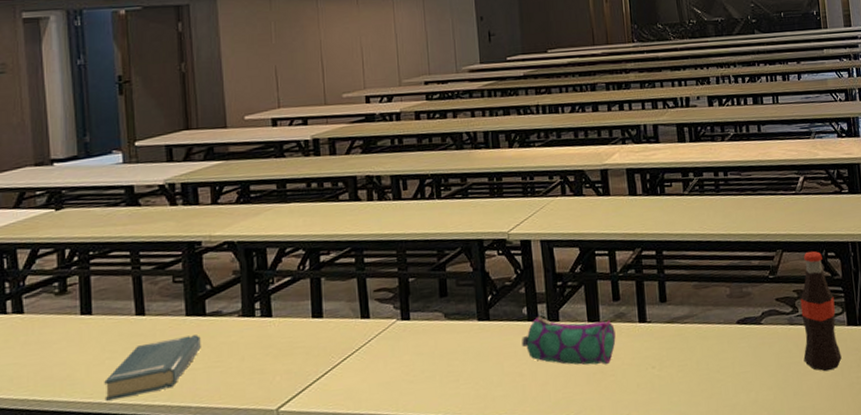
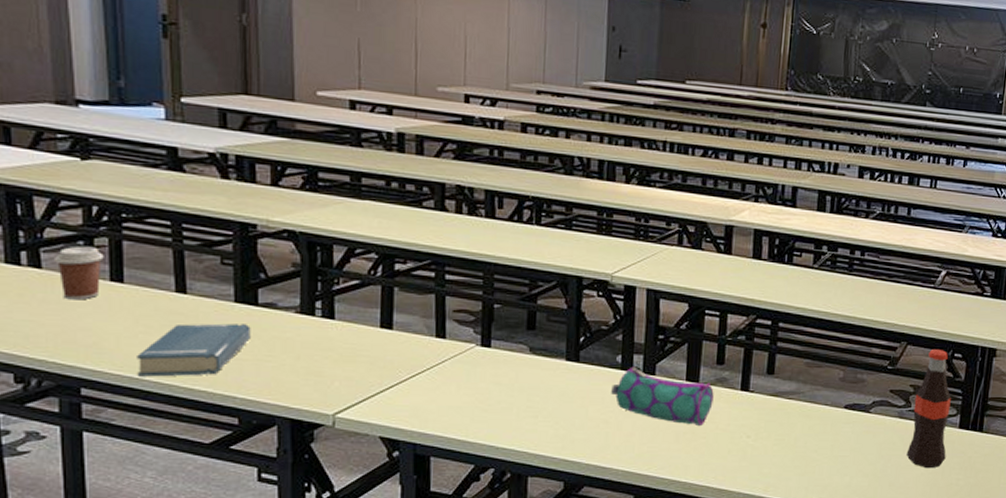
coffee cup: none [35,285,75,339] -> present [55,246,104,300]

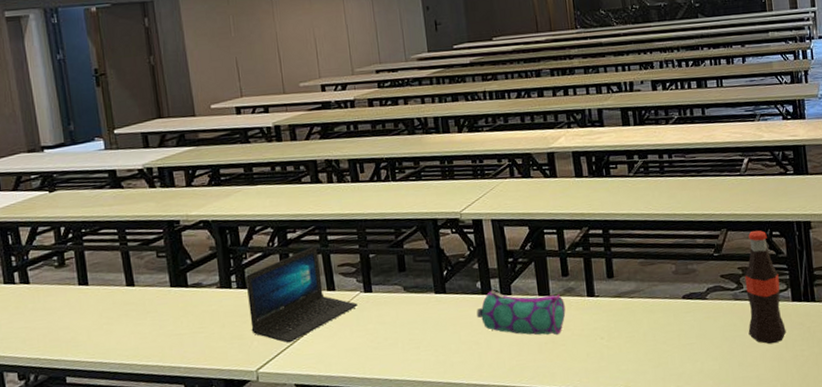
coffee cup: present [55,246,104,300] -> none [38,259,73,306]
hardback book: present [137,323,251,377] -> none [103,304,186,361]
laptop: none [333,283,471,390] -> present [245,246,358,343]

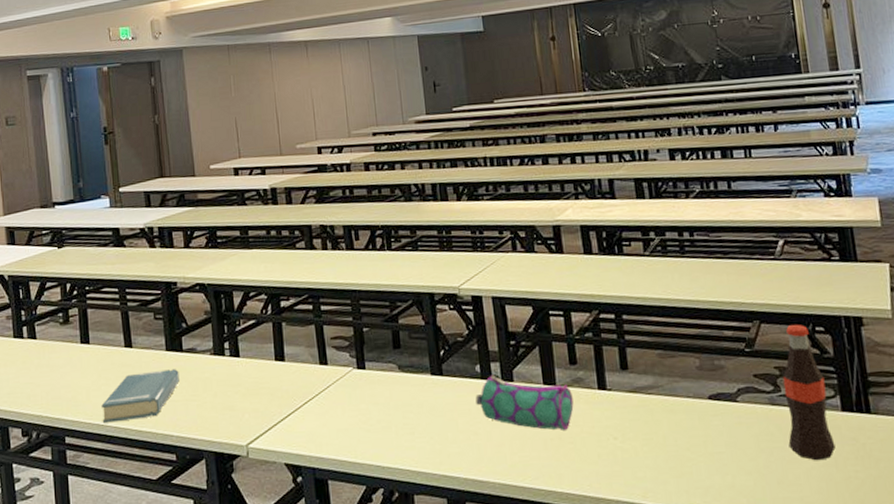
hardback book: none [103,304,186,361] -> present [101,369,180,423]
laptop: present [245,246,358,343] -> none [238,316,350,418]

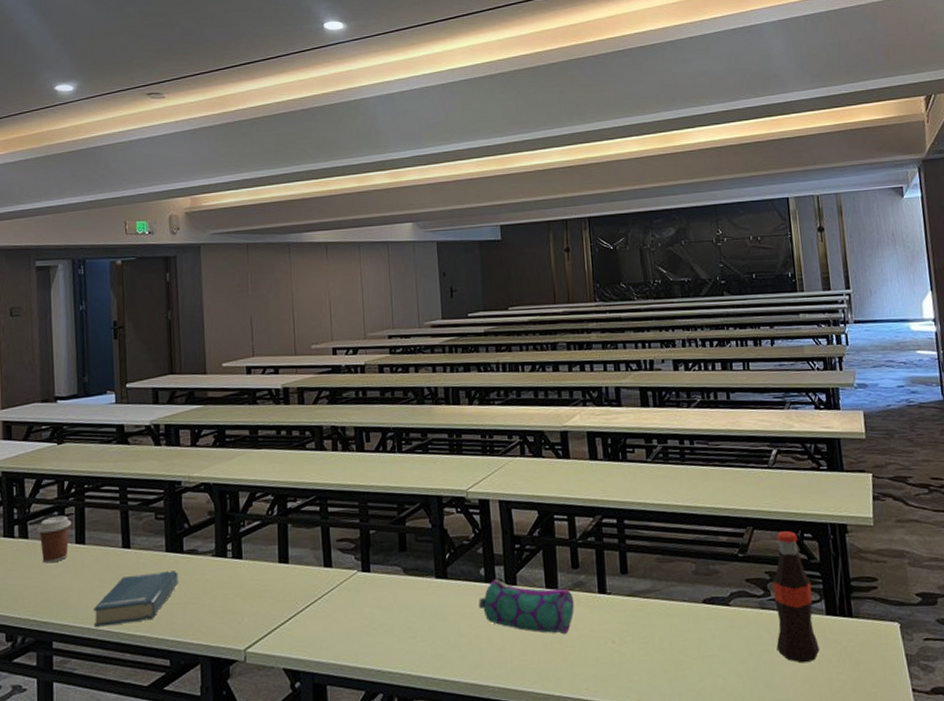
coffee cup: none [44,316,76,363] -> present [37,515,72,564]

